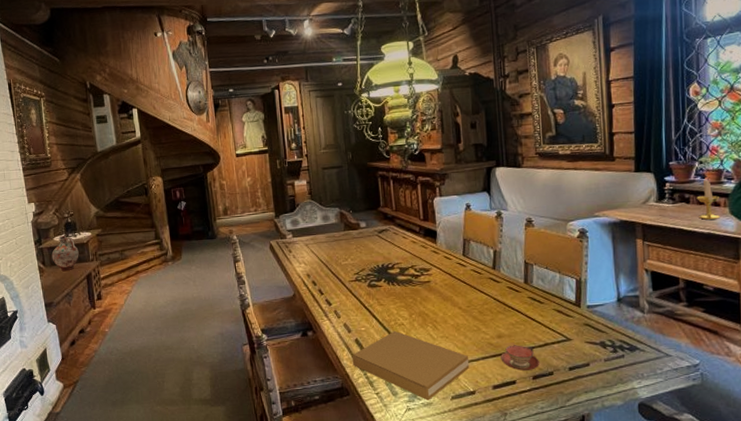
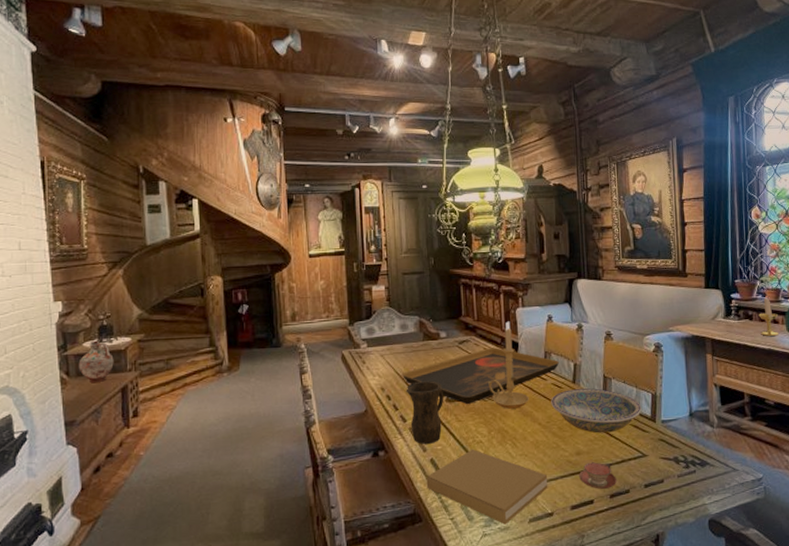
decorative tray: none [325,236,479,289] -> present [401,347,560,404]
pitcher: none [329,267,366,326] -> present [405,380,443,444]
candle holder: none [408,210,449,294] -> present [488,321,529,409]
ceramic bowl: none [471,274,565,318] -> present [551,388,642,434]

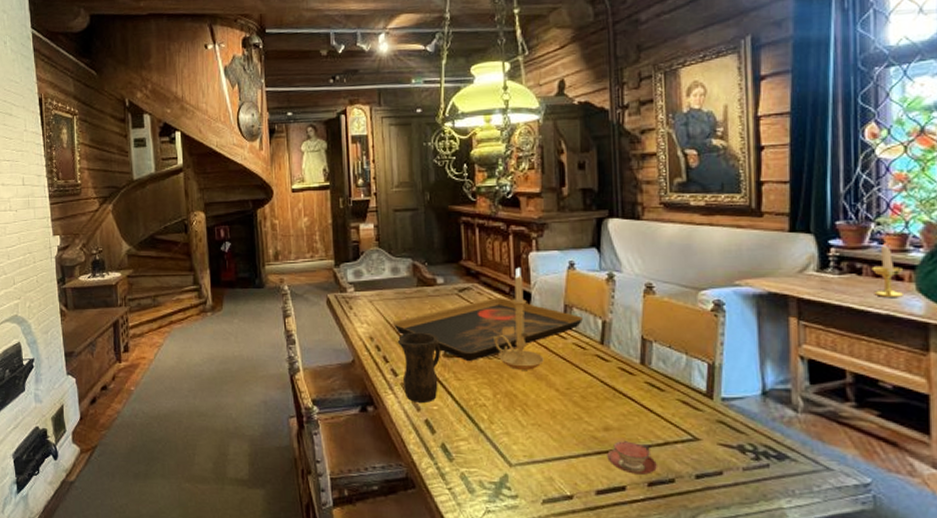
ceramic jug: present [78,341,114,384] -> none [75,276,106,317]
book: present [426,449,548,525] -> none [420,412,567,503]
ceramic bowl: present [551,388,642,434] -> none [572,352,693,408]

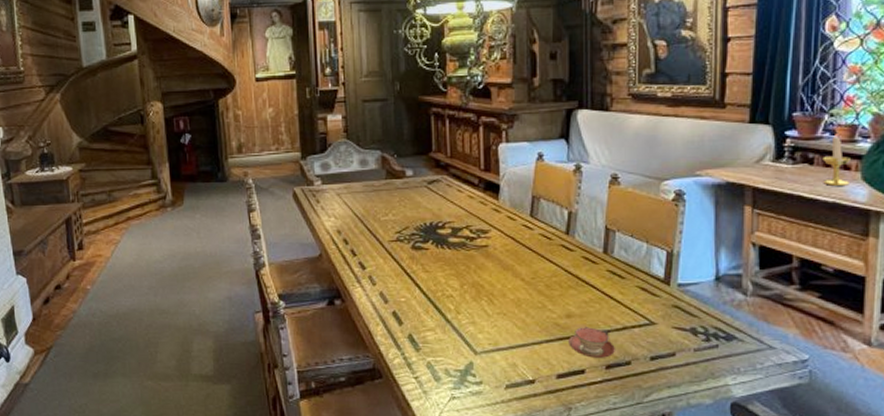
decorative tray: present [392,298,584,361] -> none [360,189,551,253]
pitcher: present [397,332,440,403] -> none [365,225,408,295]
candle holder: present [494,267,544,370] -> none [462,159,511,261]

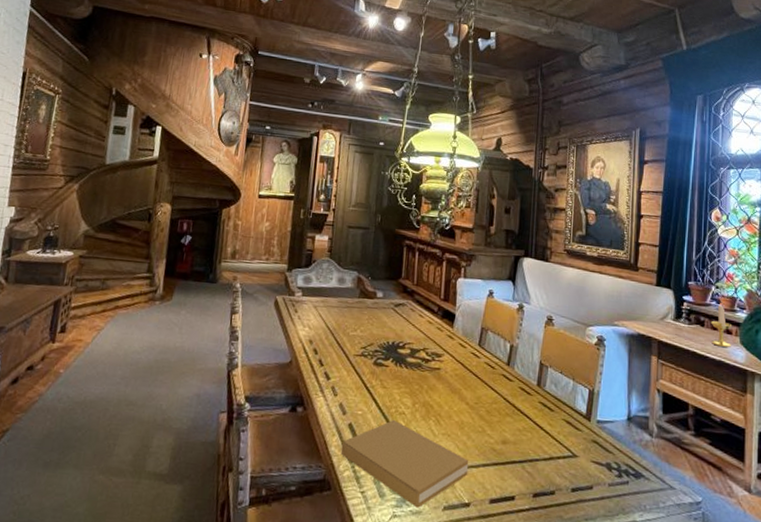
book: none [387,303,530,389] -> present [340,419,469,508]
teacup: present [569,327,615,358] -> none [502,454,542,486]

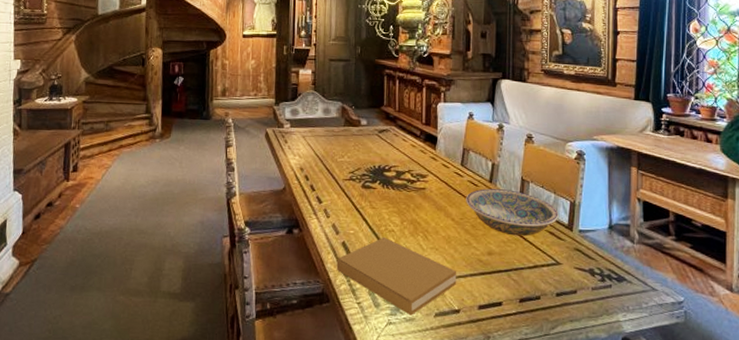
ceramic bowl: none [481,371,577,425] -> present [466,188,559,237]
candlestick: present [711,303,731,347] -> none [690,113,711,155]

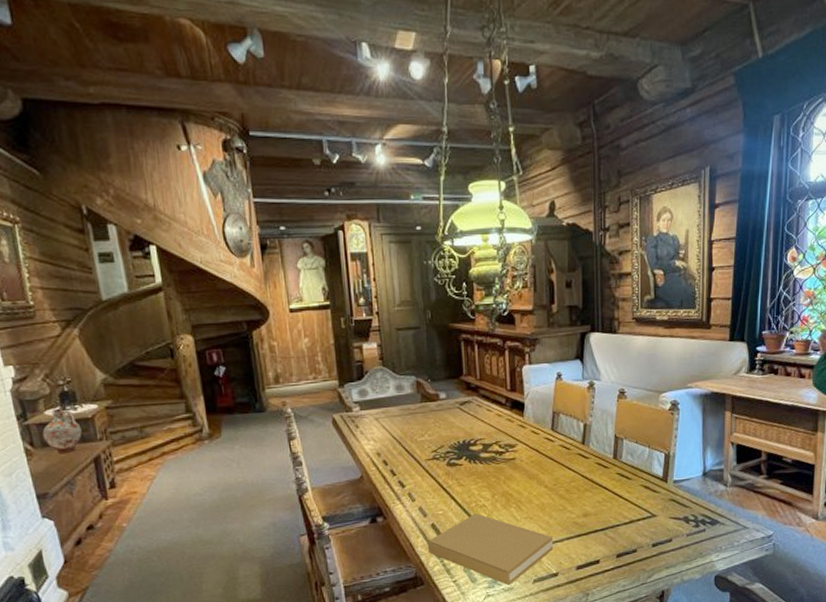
ceramic jug: none [30,99,61,137] -> present [42,409,82,454]
ceramic bowl: present [466,188,559,237] -> none [558,449,653,495]

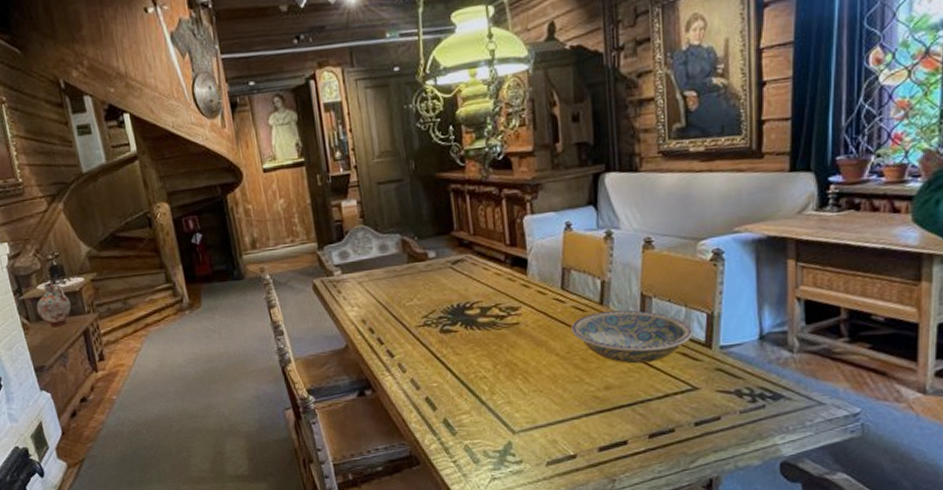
book: present [427,513,554,585] -> none [421,385,570,468]
ceramic bowl: none [558,449,653,495] -> present [571,310,692,364]

